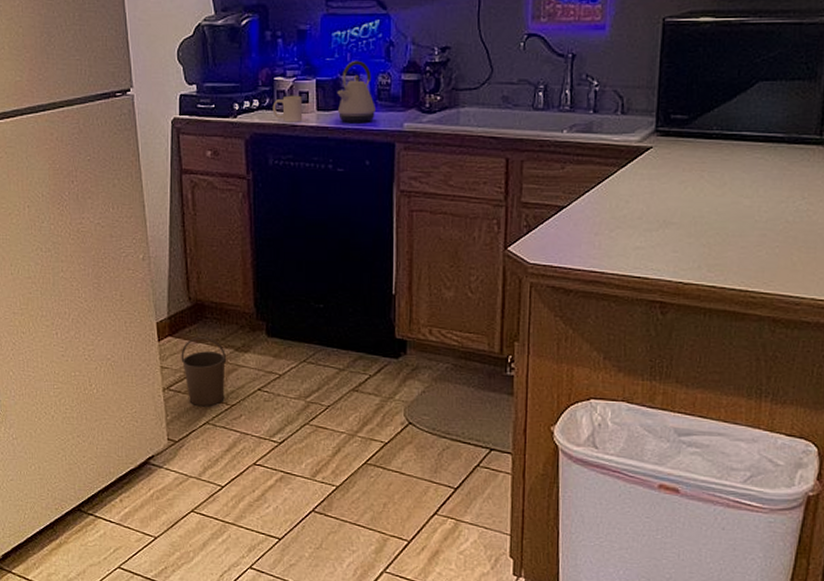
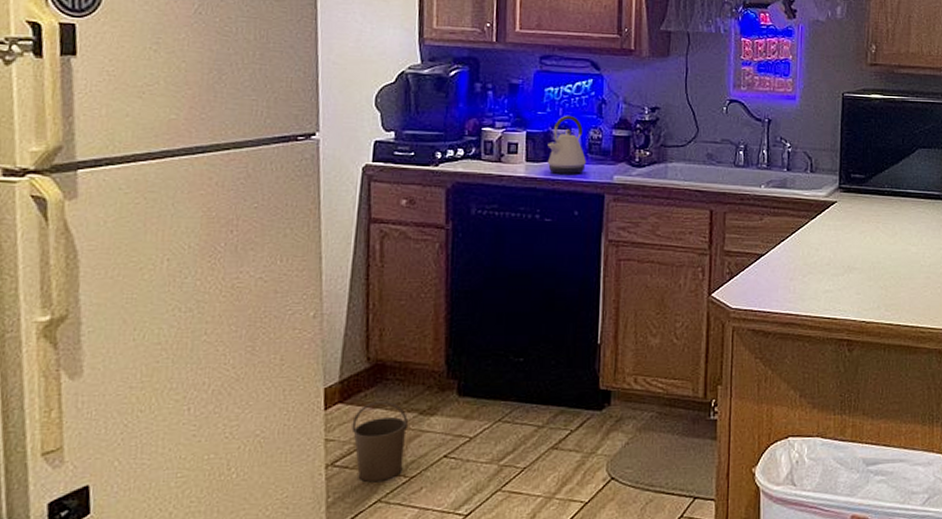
mug: present [272,95,303,122] -> none [478,146,511,173]

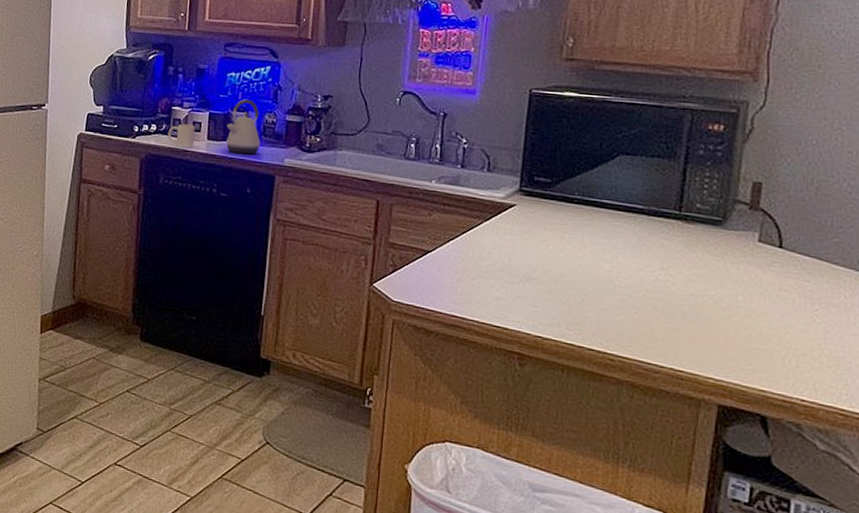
bucket: present [351,401,409,483] -> none [59,333,101,402]
mug: none [478,146,511,173] -> present [167,123,195,148]

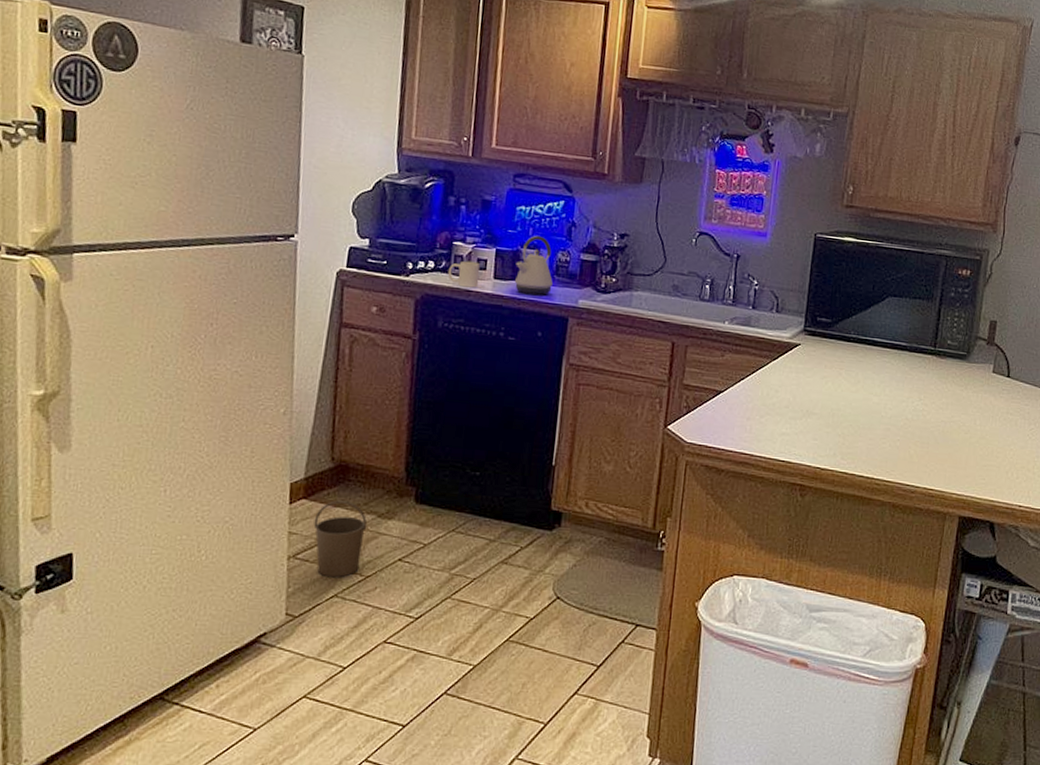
bucket: none [59,333,101,402] -> present [313,500,368,578]

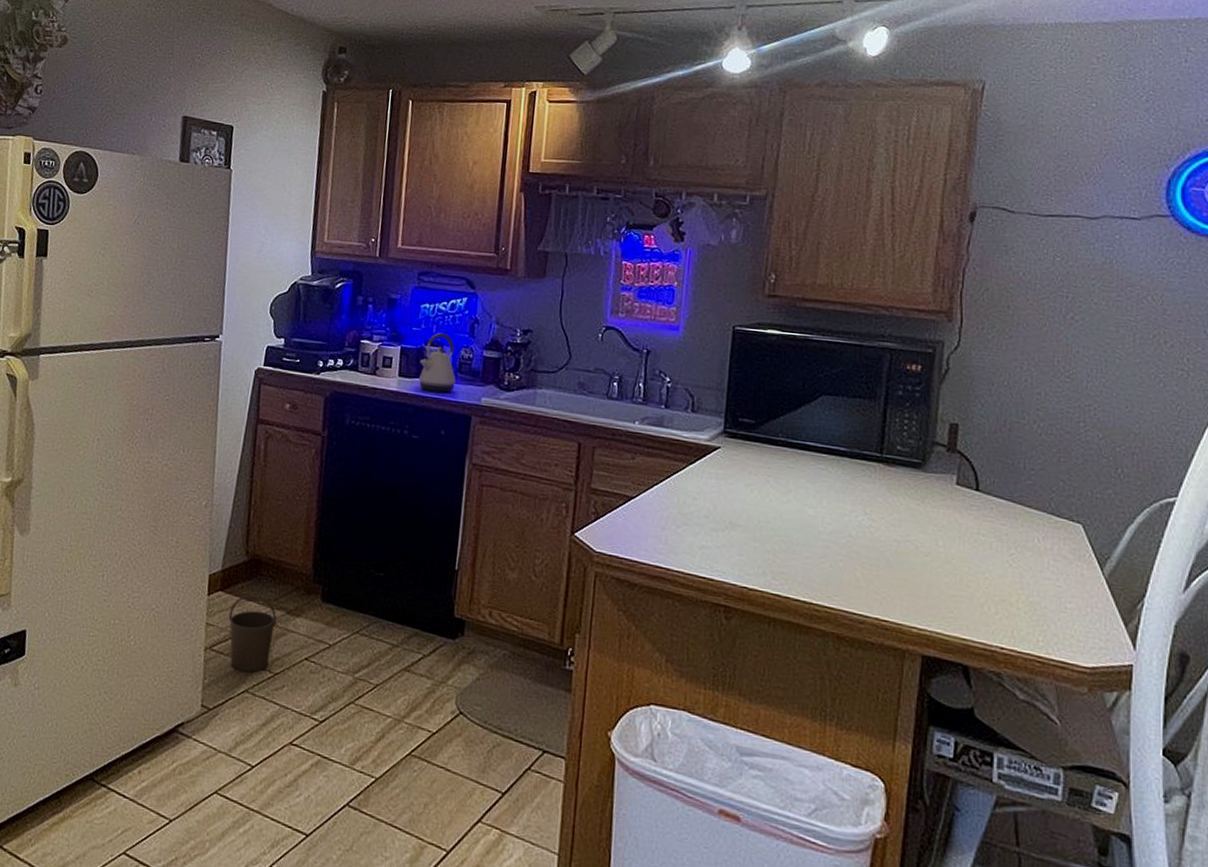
mug: present [447,260,480,288] -> none [355,358,385,386]

